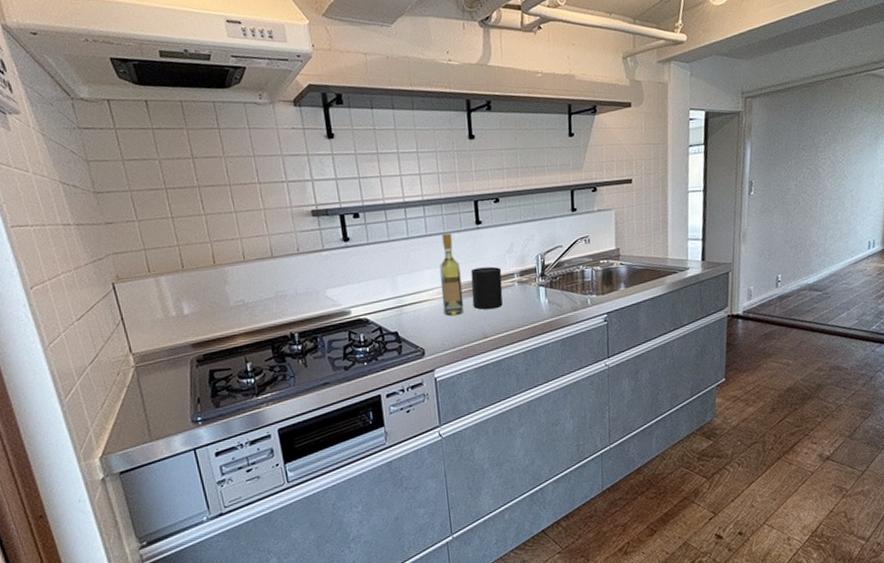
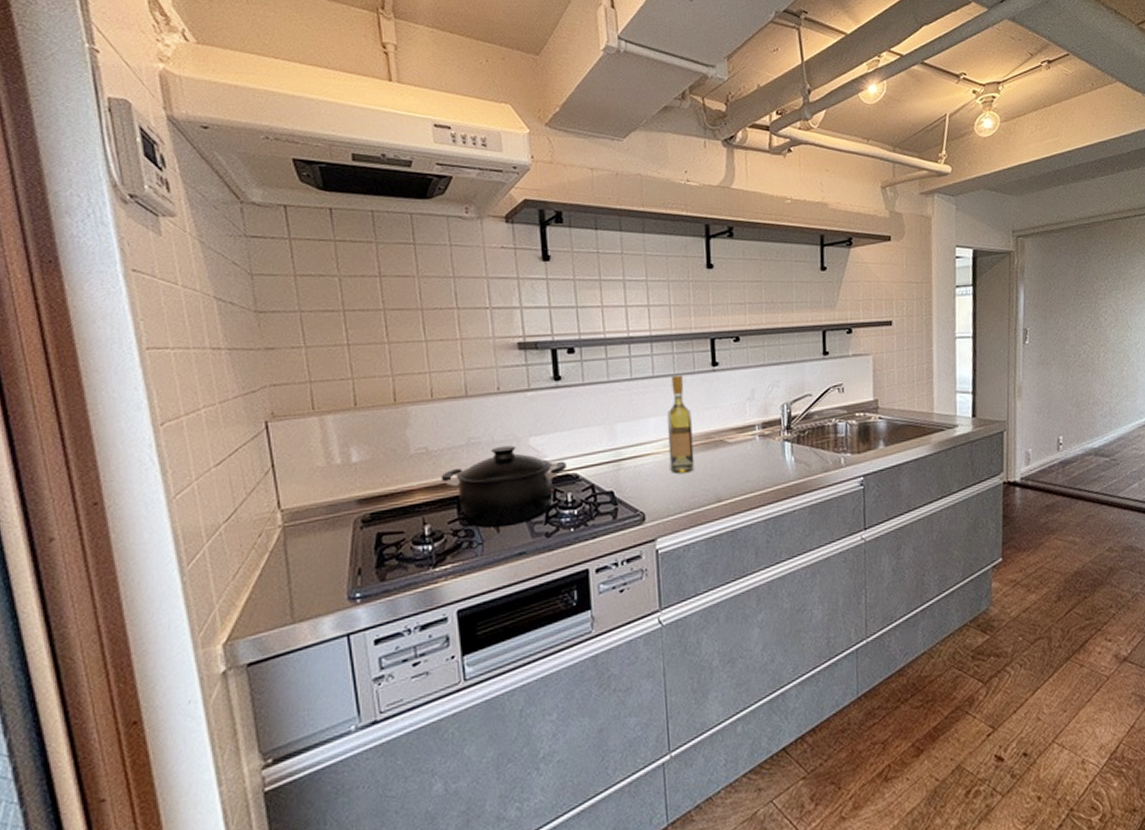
saucepan: none [256,296,359,365] -> present [440,445,568,529]
pen holder: present [470,266,503,310] -> none [704,416,741,467]

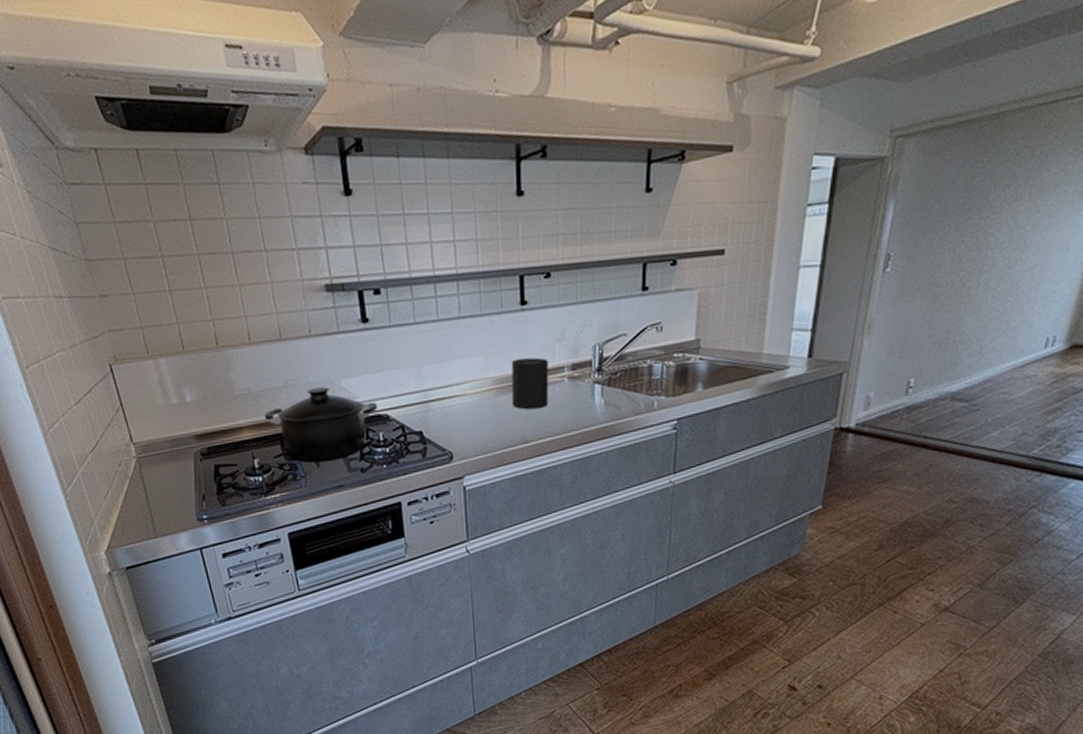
bottle: present [666,375,695,474] -> none [473,315,502,415]
pen holder: none [704,416,741,467] -> present [511,357,549,409]

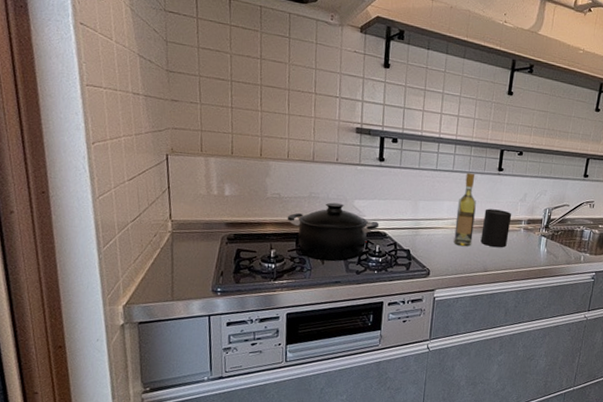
bottle: none [473,315,502,415] -> present [454,172,476,246]

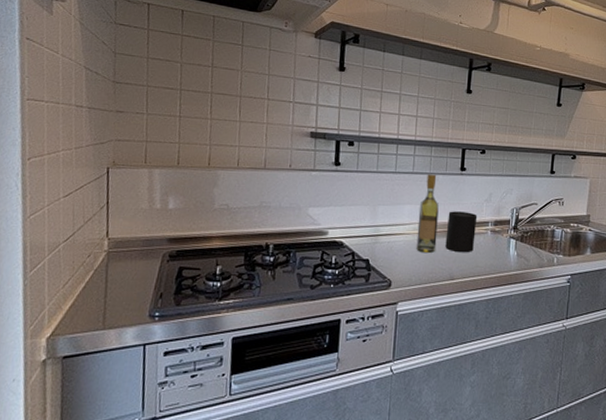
saucepan: present [287,202,380,262] -> none [235,211,336,277]

